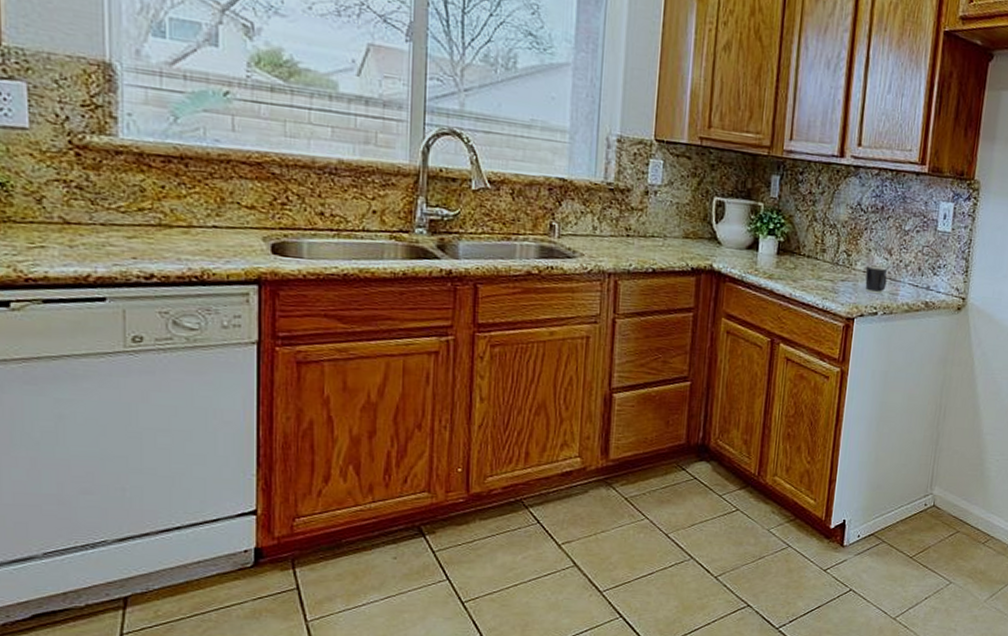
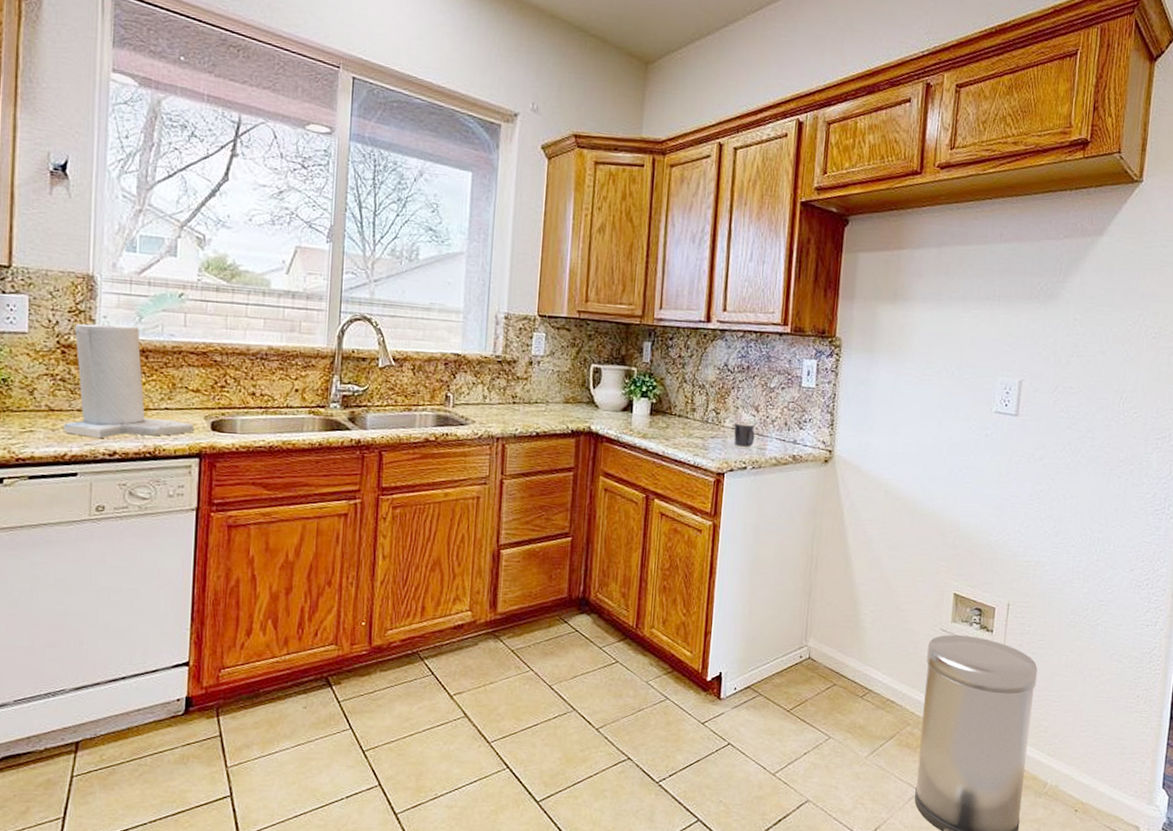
paper towel: none [83,121,252,259] -> present [62,323,195,439]

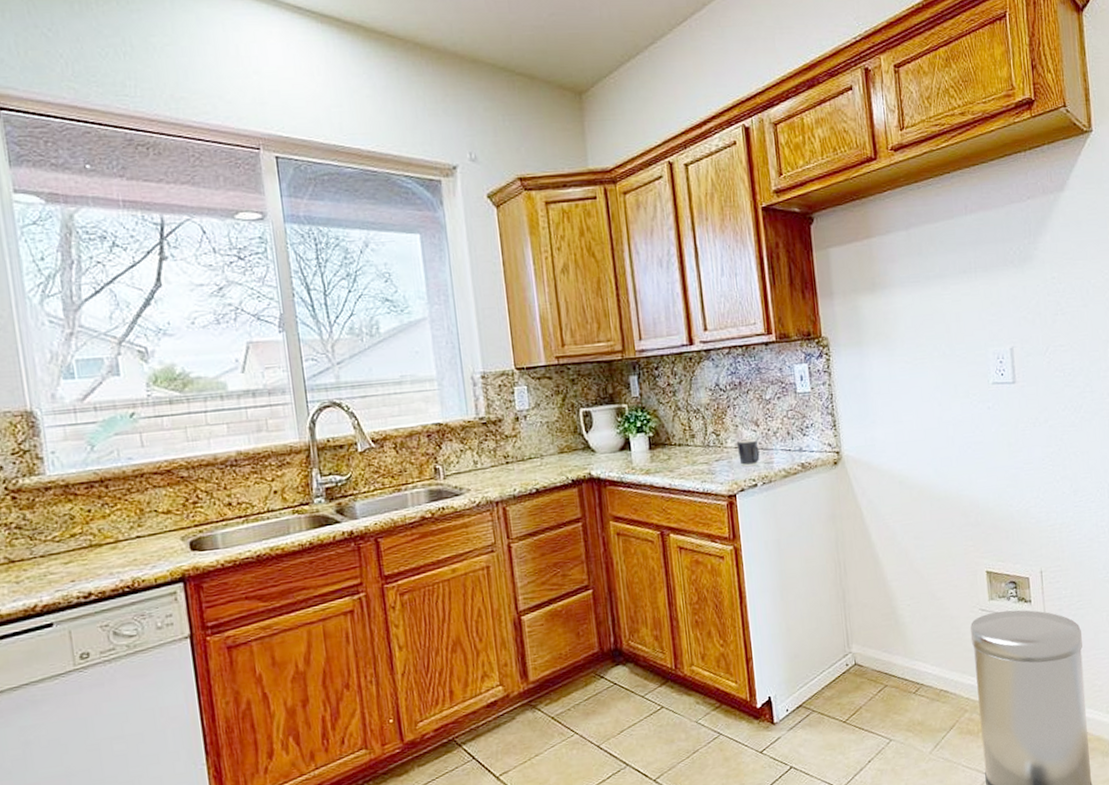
paper towel: present [62,323,195,439] -> none [21,456,174,584]

